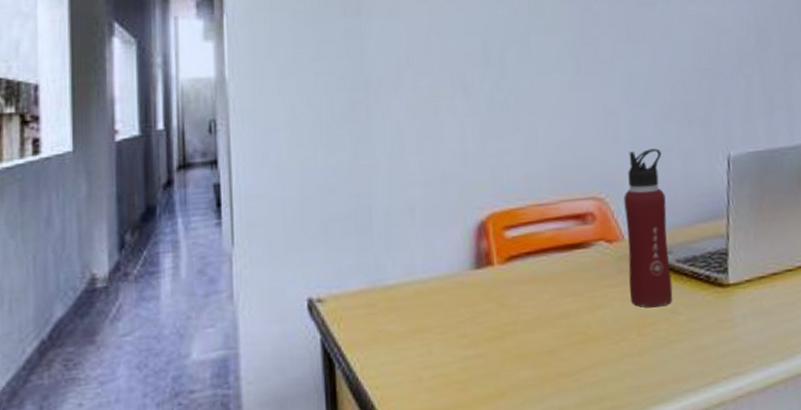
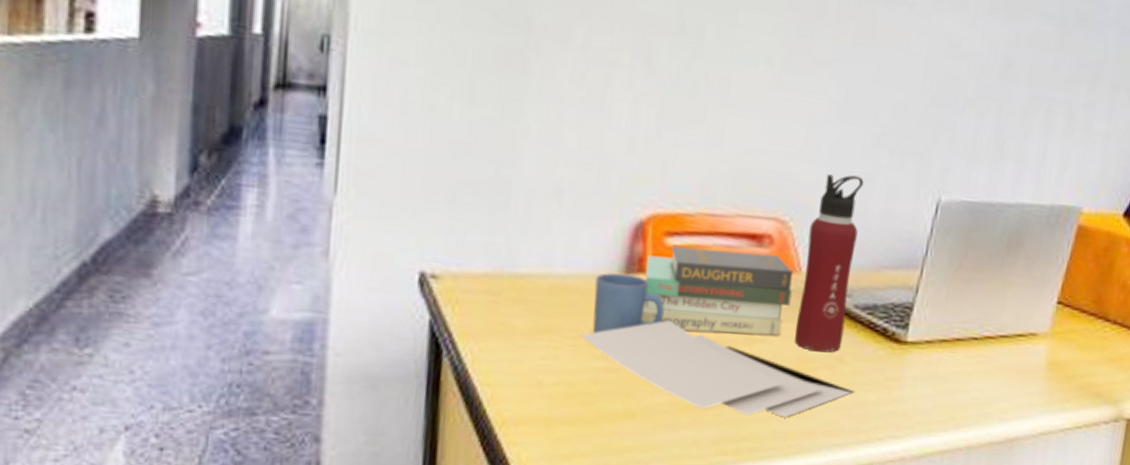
papers: none [447,302,694,377] -> present [580,320,855,418]
mug: none [452,269,515,326] -> present [592,273,664,334]
books: none [492,229,621,309] -> present [641,246,793,336]

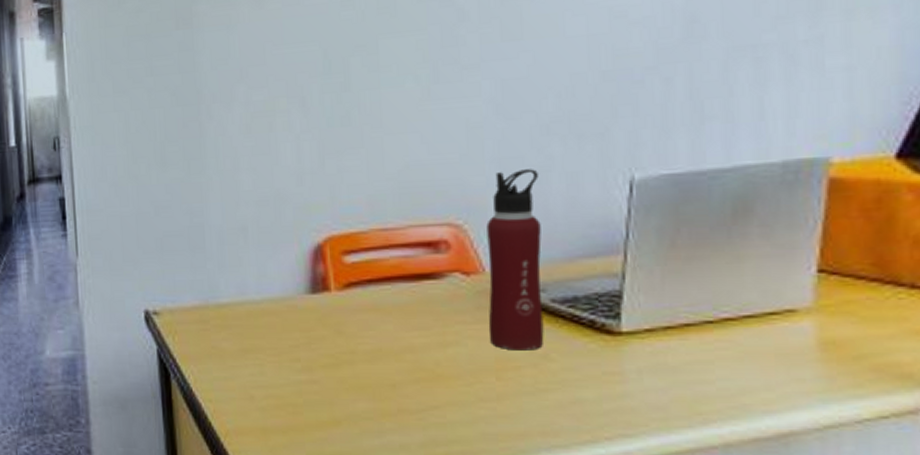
papers: present [580,320,855,418] -> none [280,331,568,420]
mug: present [592,273,664,334] -> none [286,294,353,350]
books: present [641,246,793,336] -> none [329,259,479,340]

